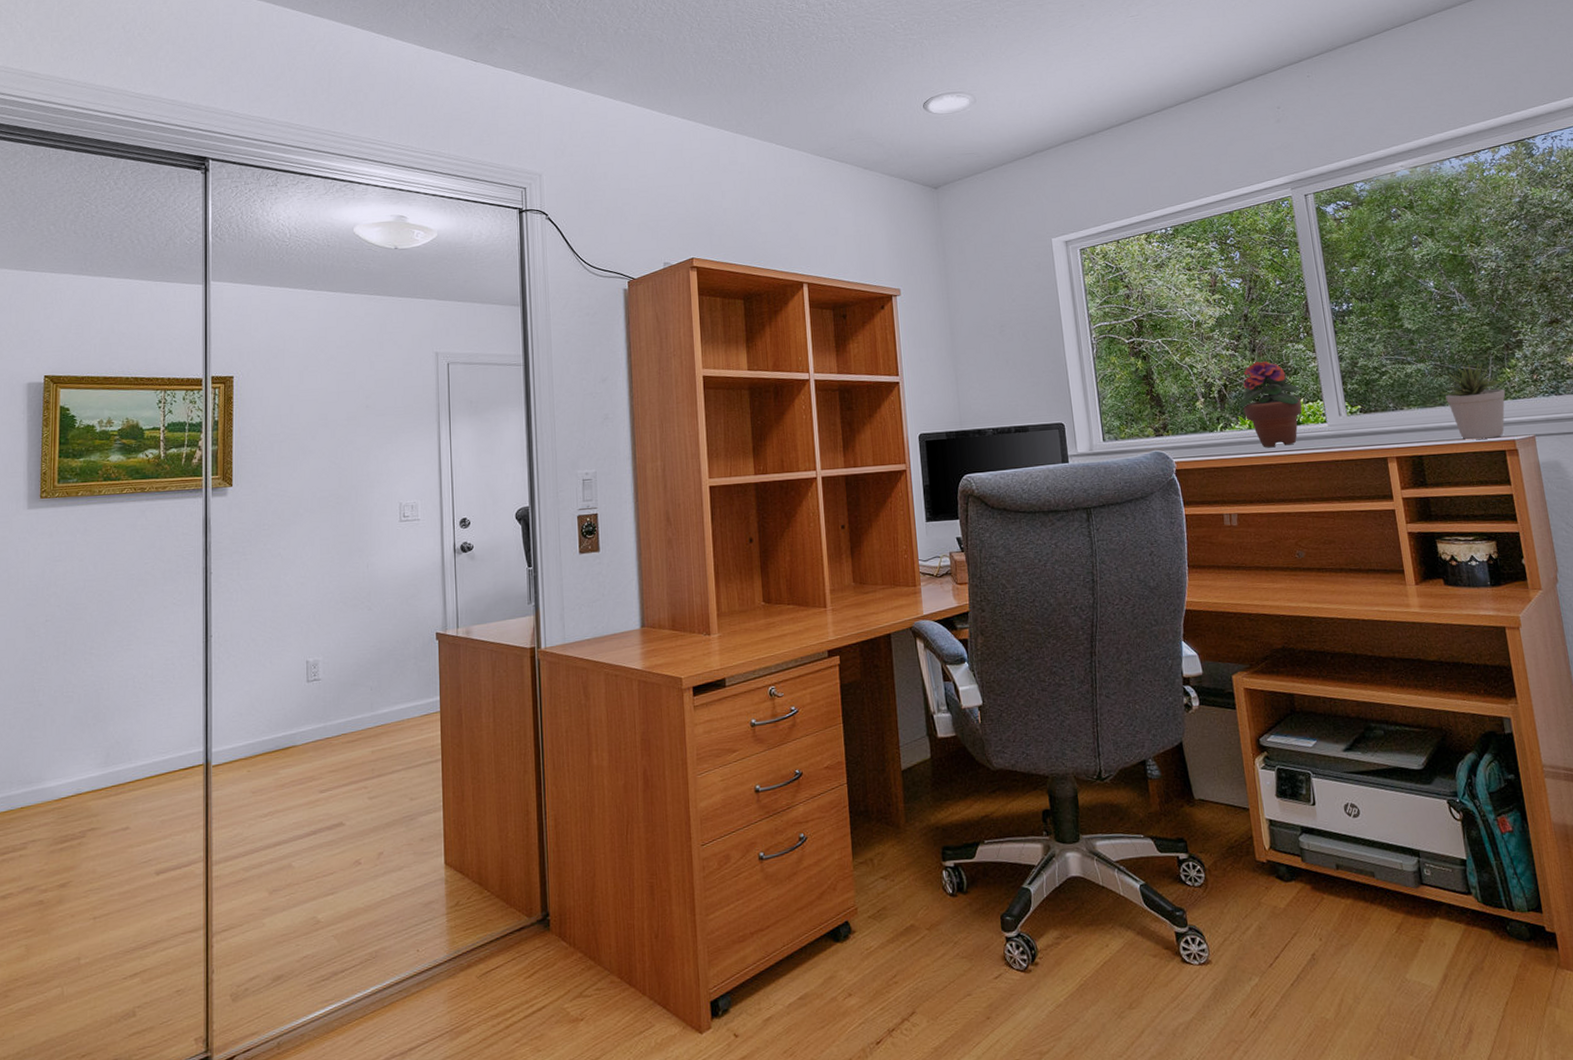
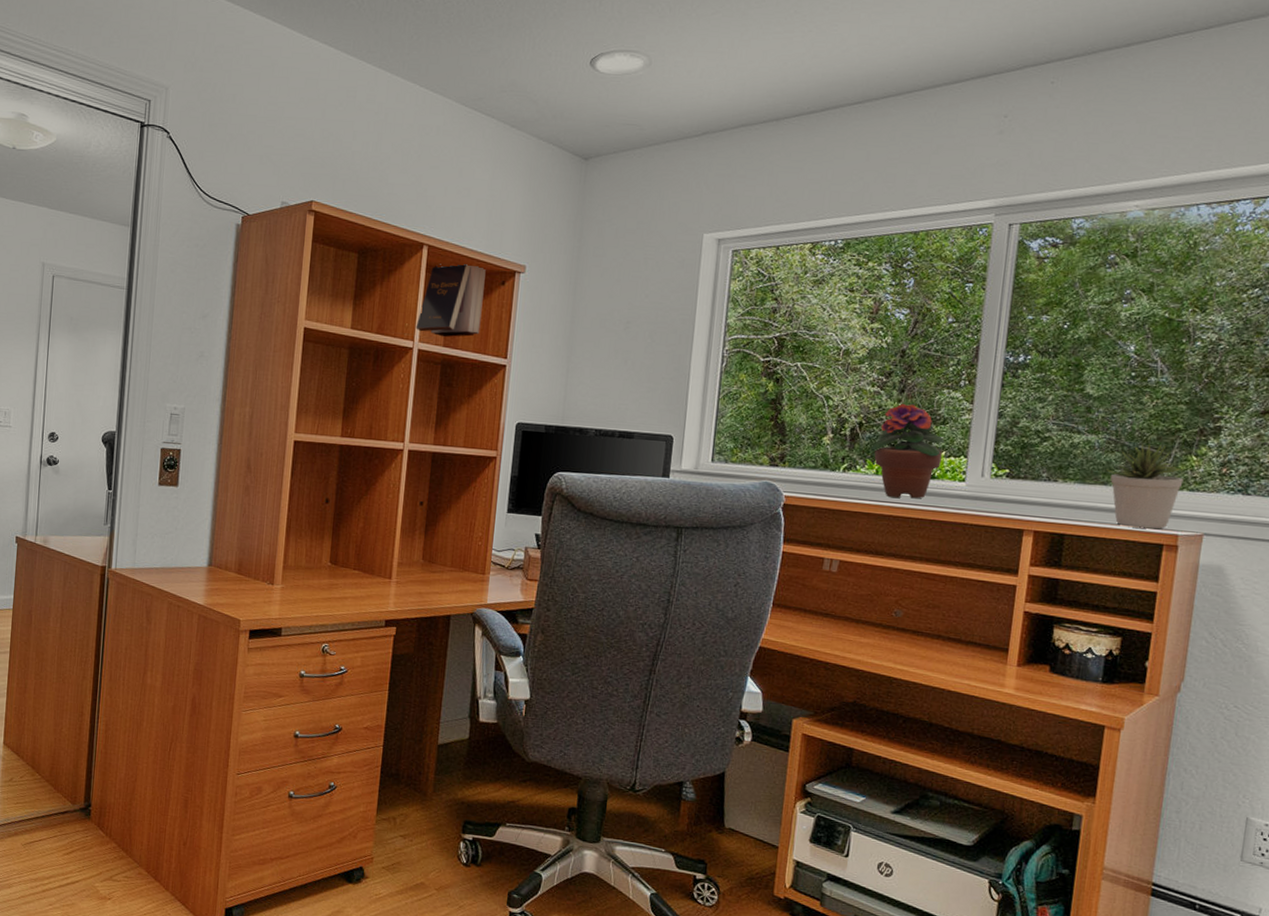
books: none [809,295,869,365] -> present [415,264,486,337]

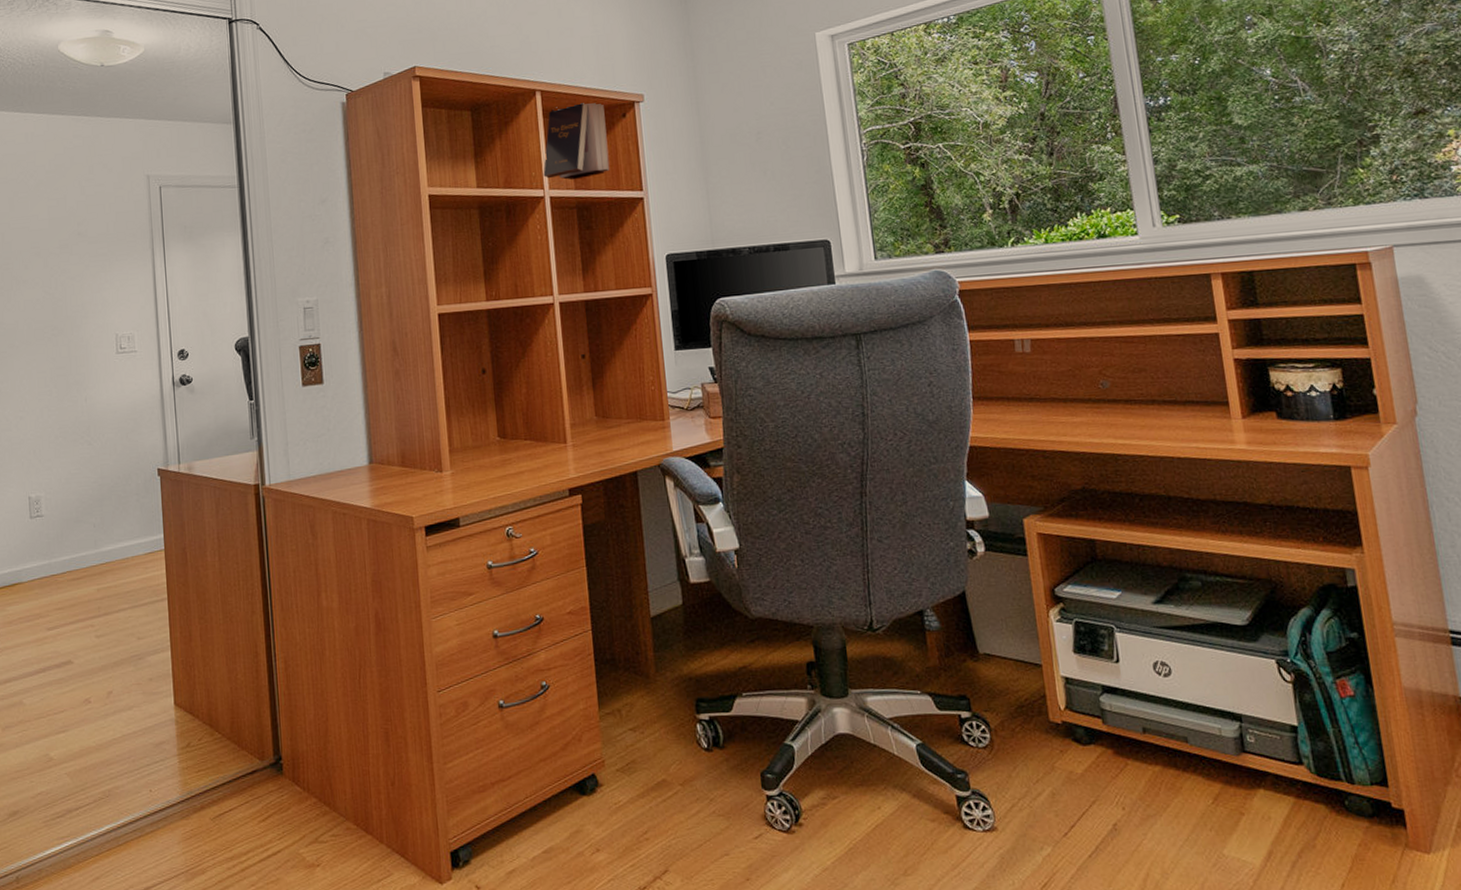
potted flower: present [871,404,945,499] -> none [1034,166,1109,264]
potted plant: present [1106,443,1184,529] -> none [1277,162,1357,252]

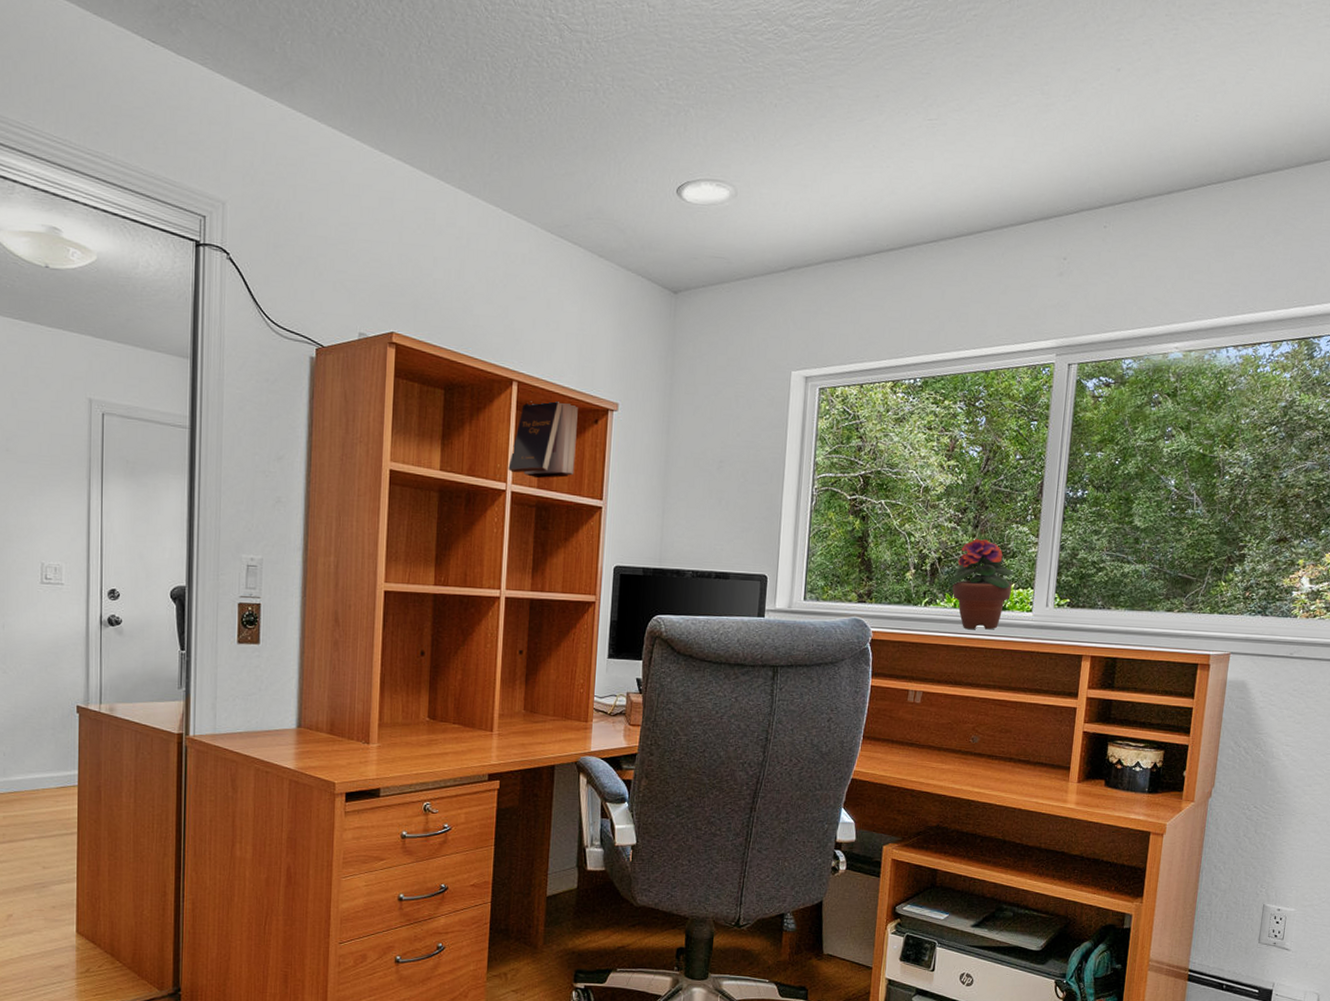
potted flower: none [1034,166,1109,264] -> present [949,539,1014,630]

